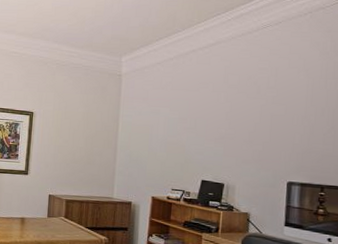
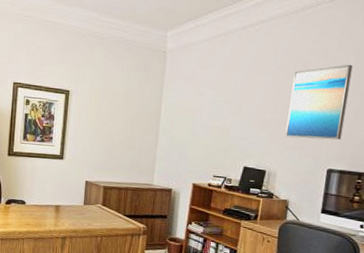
wall art: none [241,81,305,153] -> present [285,64,353,140]

